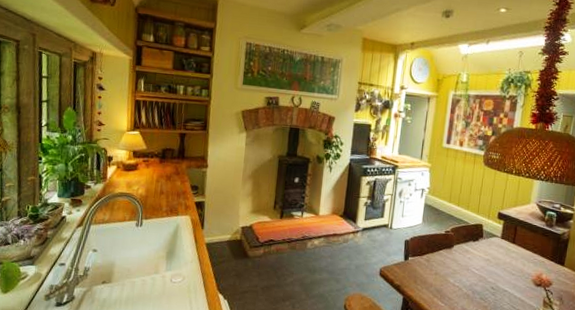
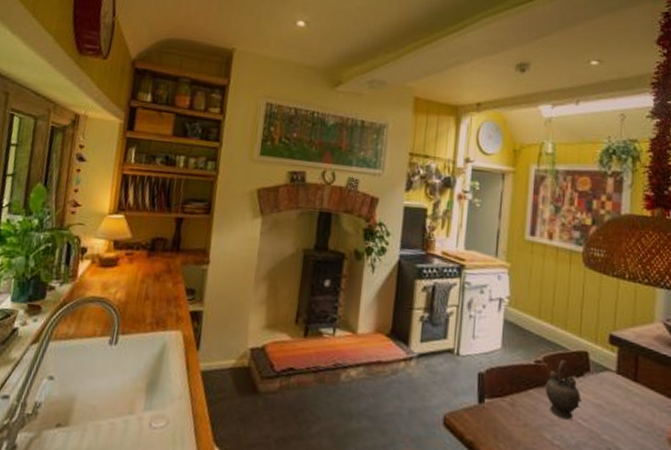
teapot: none [451,230,476,270] -> present [545,359,582,420]

